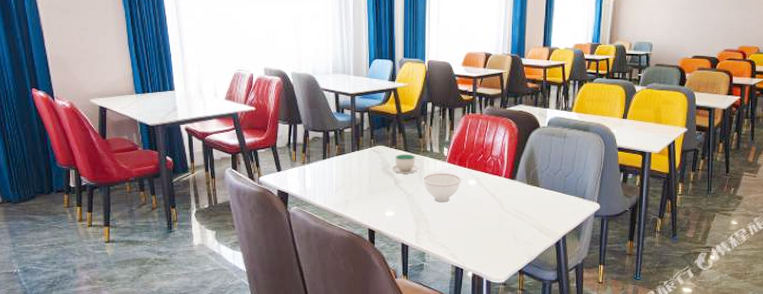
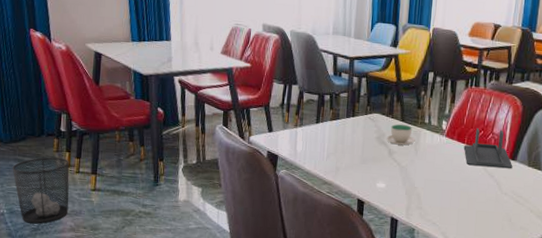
waste bin: none [23,213,84,280] -> present [12,157,70,224]
bowl: present [422,172,462,203] -> none [418,146,459,179]
napkin holder: none [465,152,513,187] -> present [463,128,513,168]

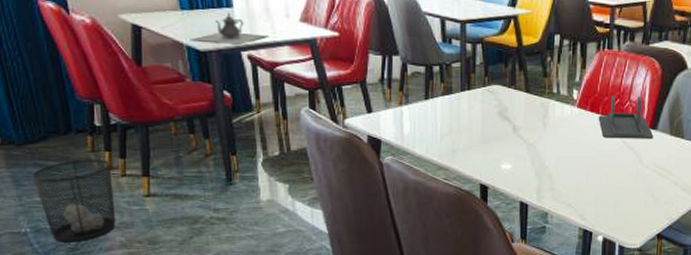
teapot: none [136,44,196,71] -> present [190,12,269,45]
cup: present [386,124,415,146] -> none [509,95,543,120]

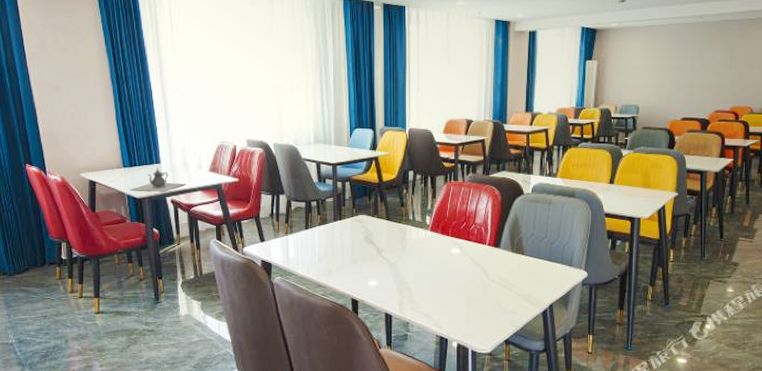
waste bin: present [32,159,116,243] -> none [18,285,75,351]
napkin holder: present [598,96,654,138] -> none [448,220,497,256]

